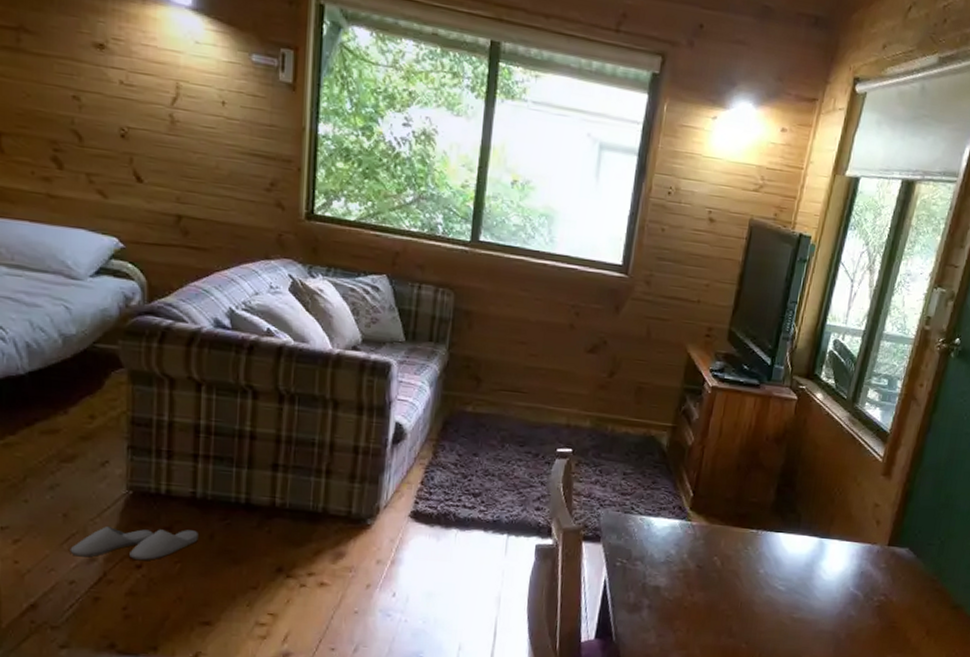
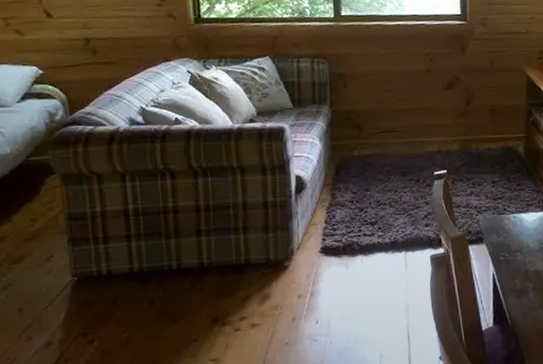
slippers: present [70,525,198,561] -> none [28,300,140,344]

